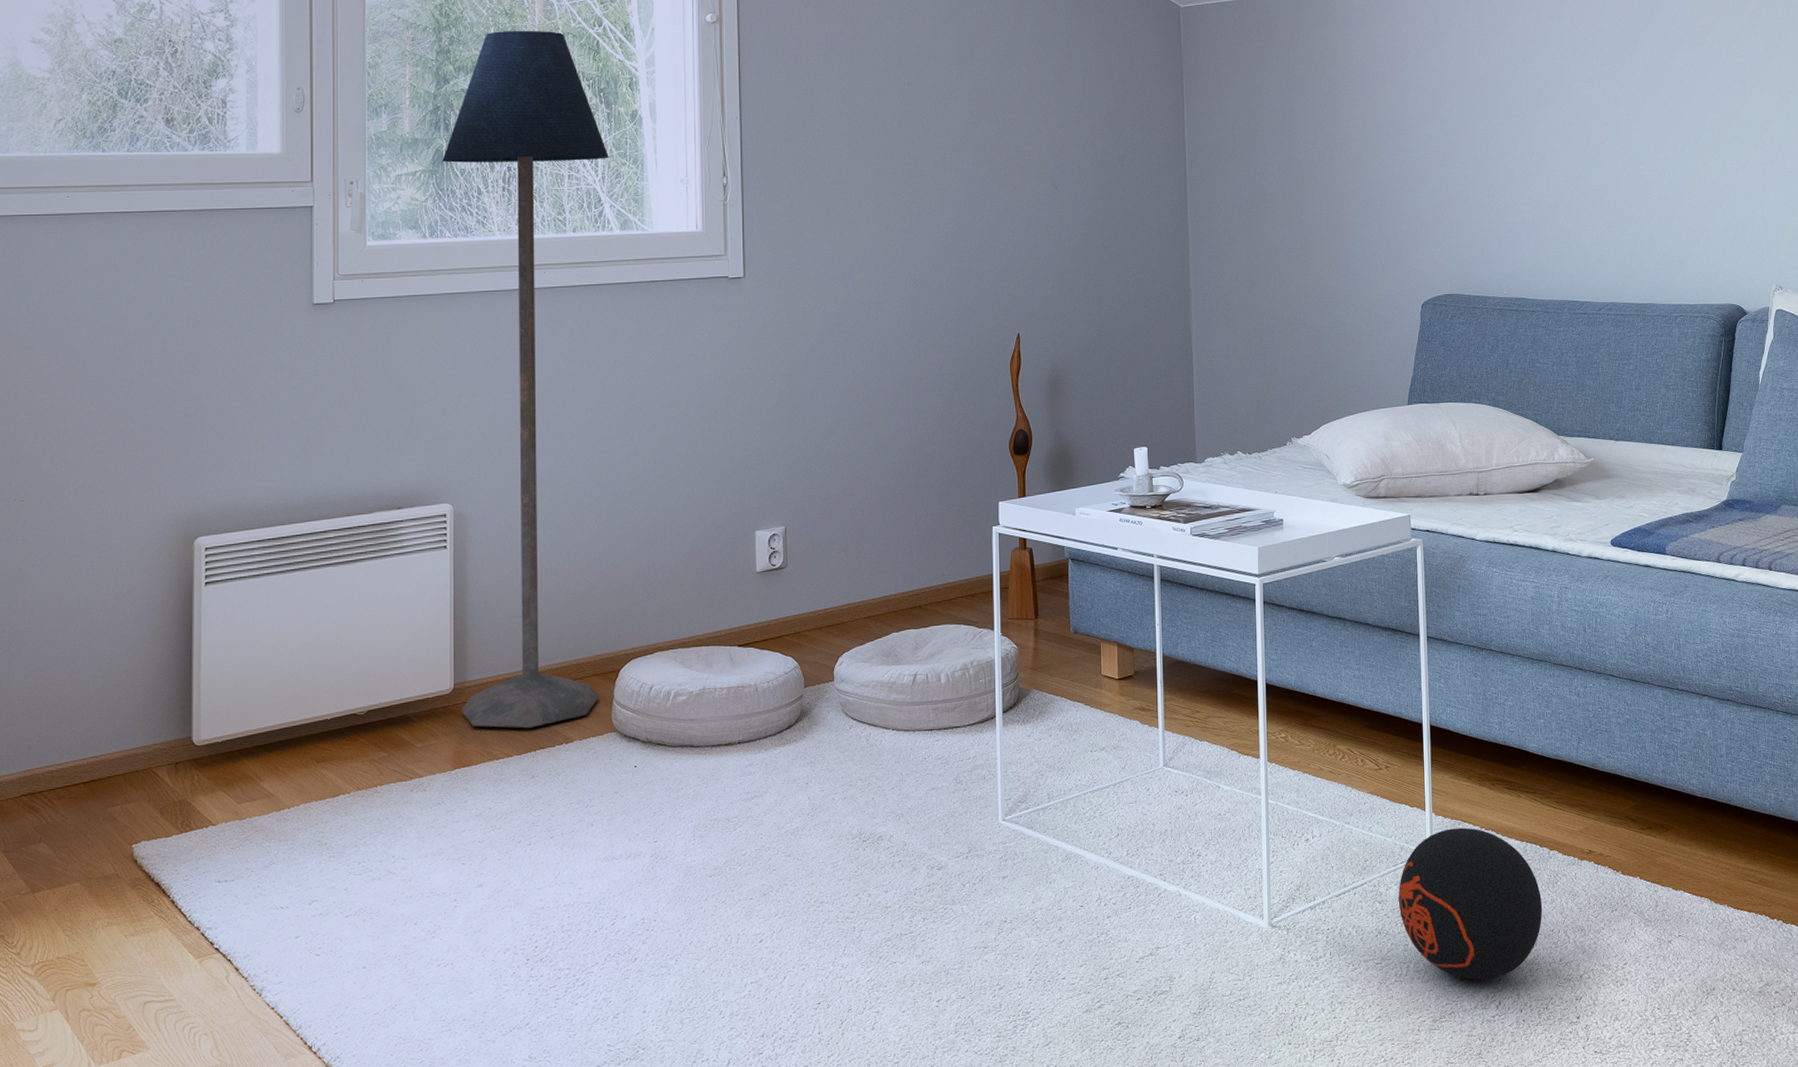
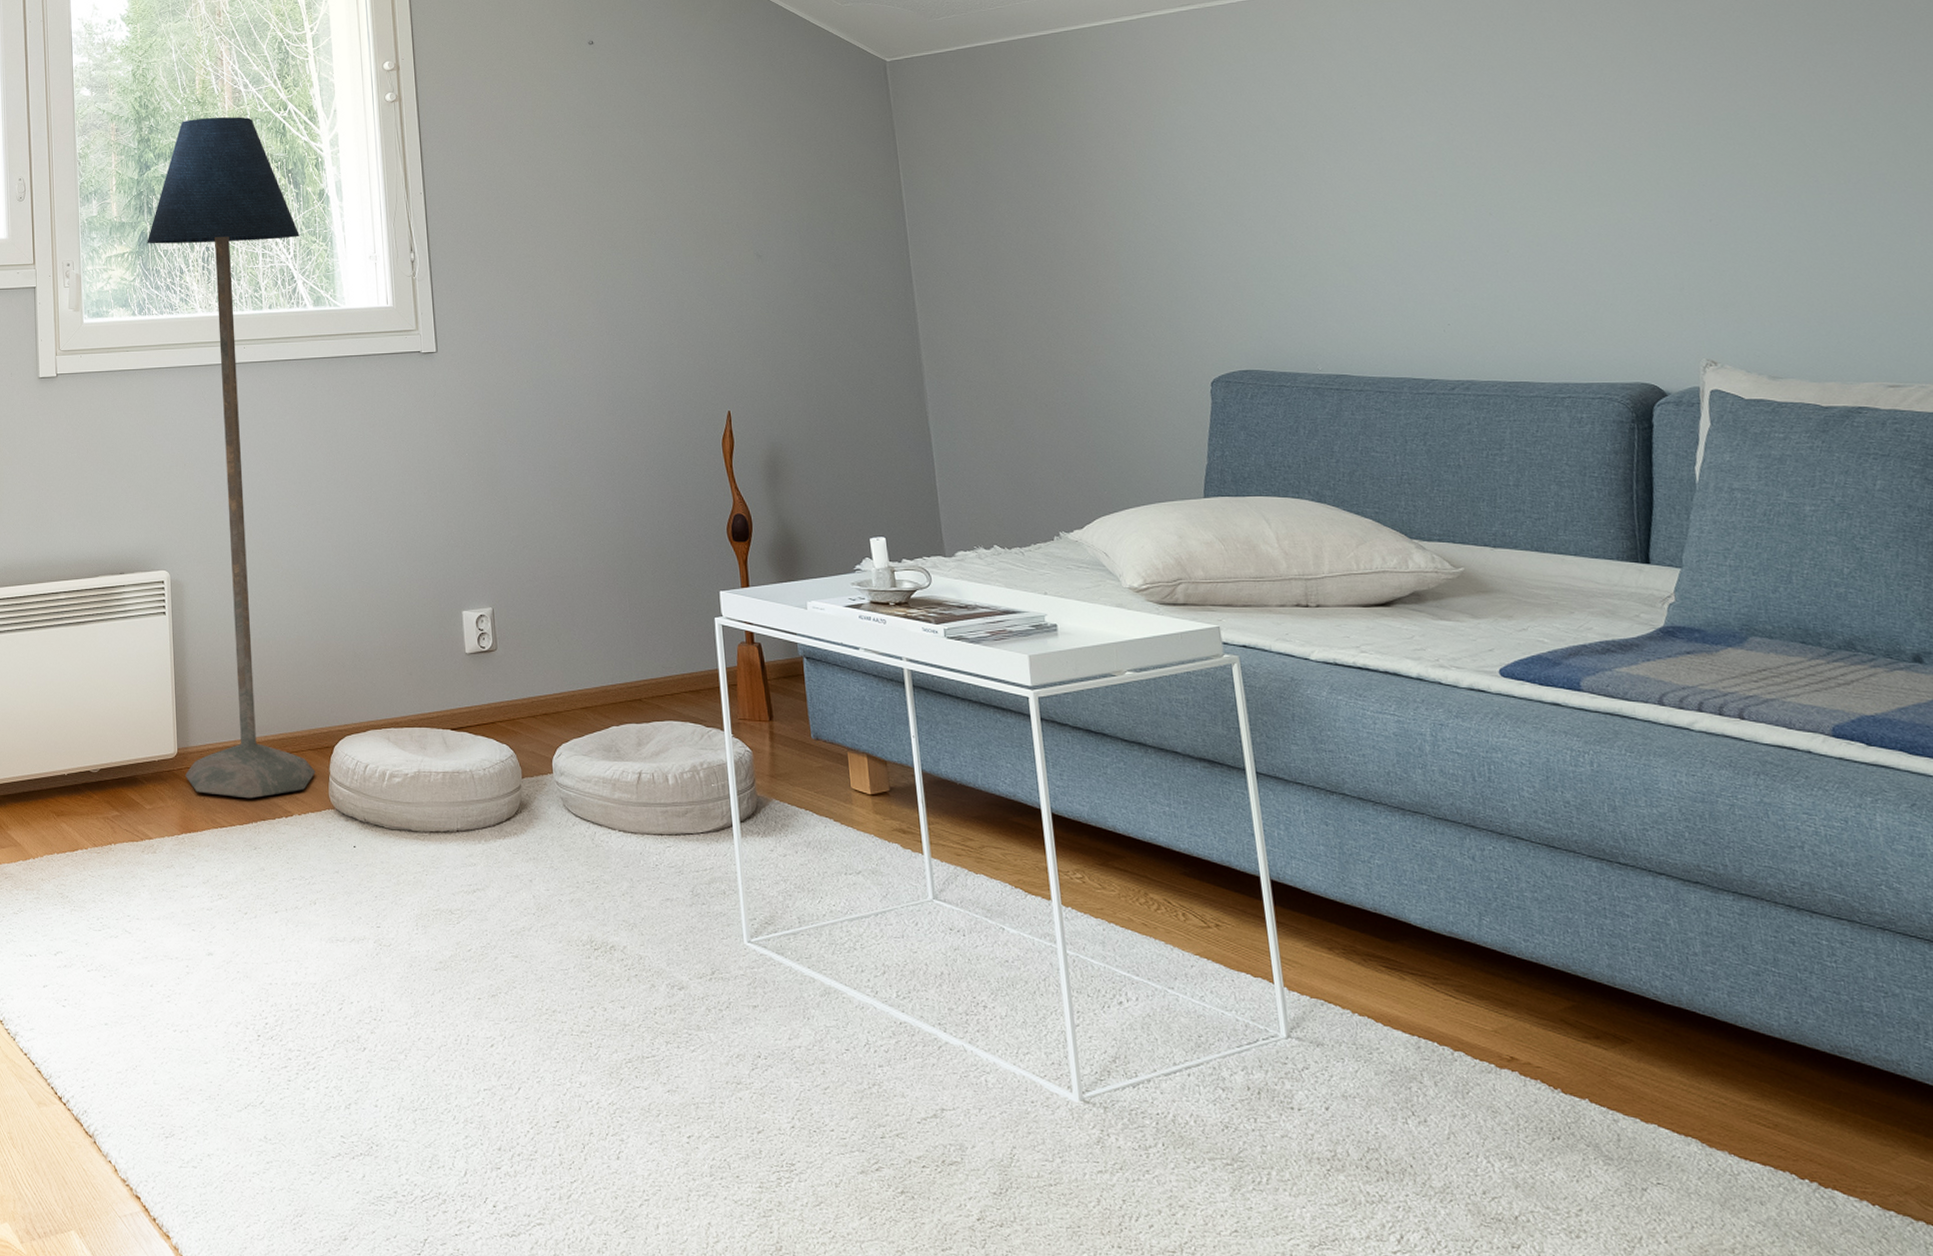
decorative ball: present [1398,827,1543,980] -> none [1247,1008,1452,1205]

